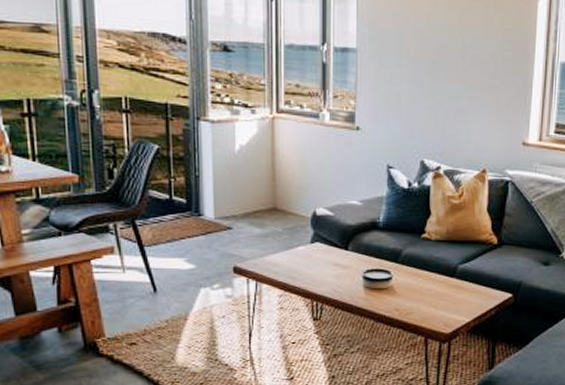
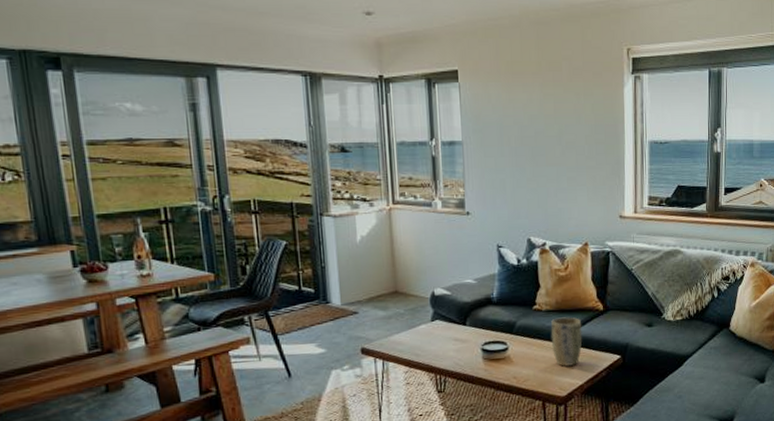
plant pot: none [438,249,473,302] -> present [551,317,583,367]

